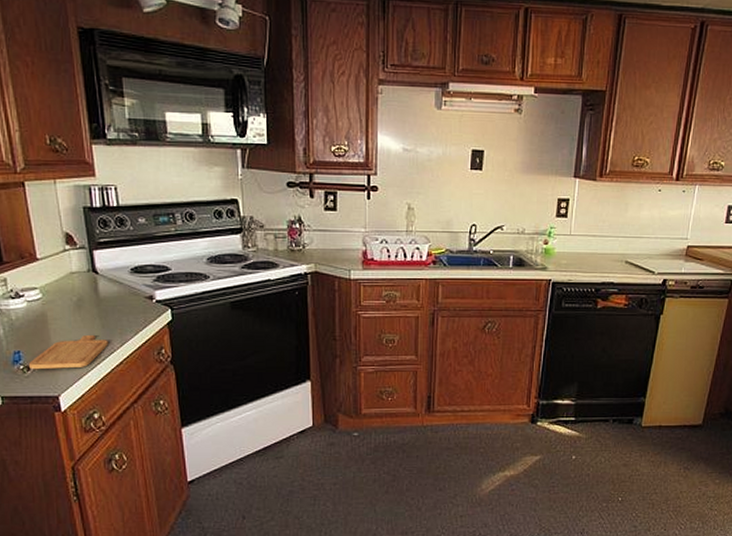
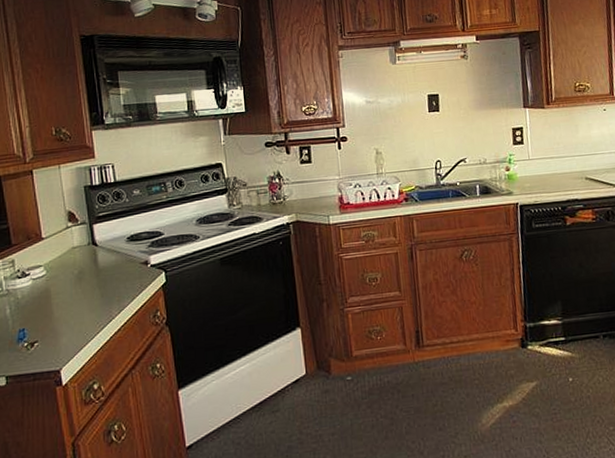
chopping board: present [28,334,108,369] -> none [32,304,107,345]

